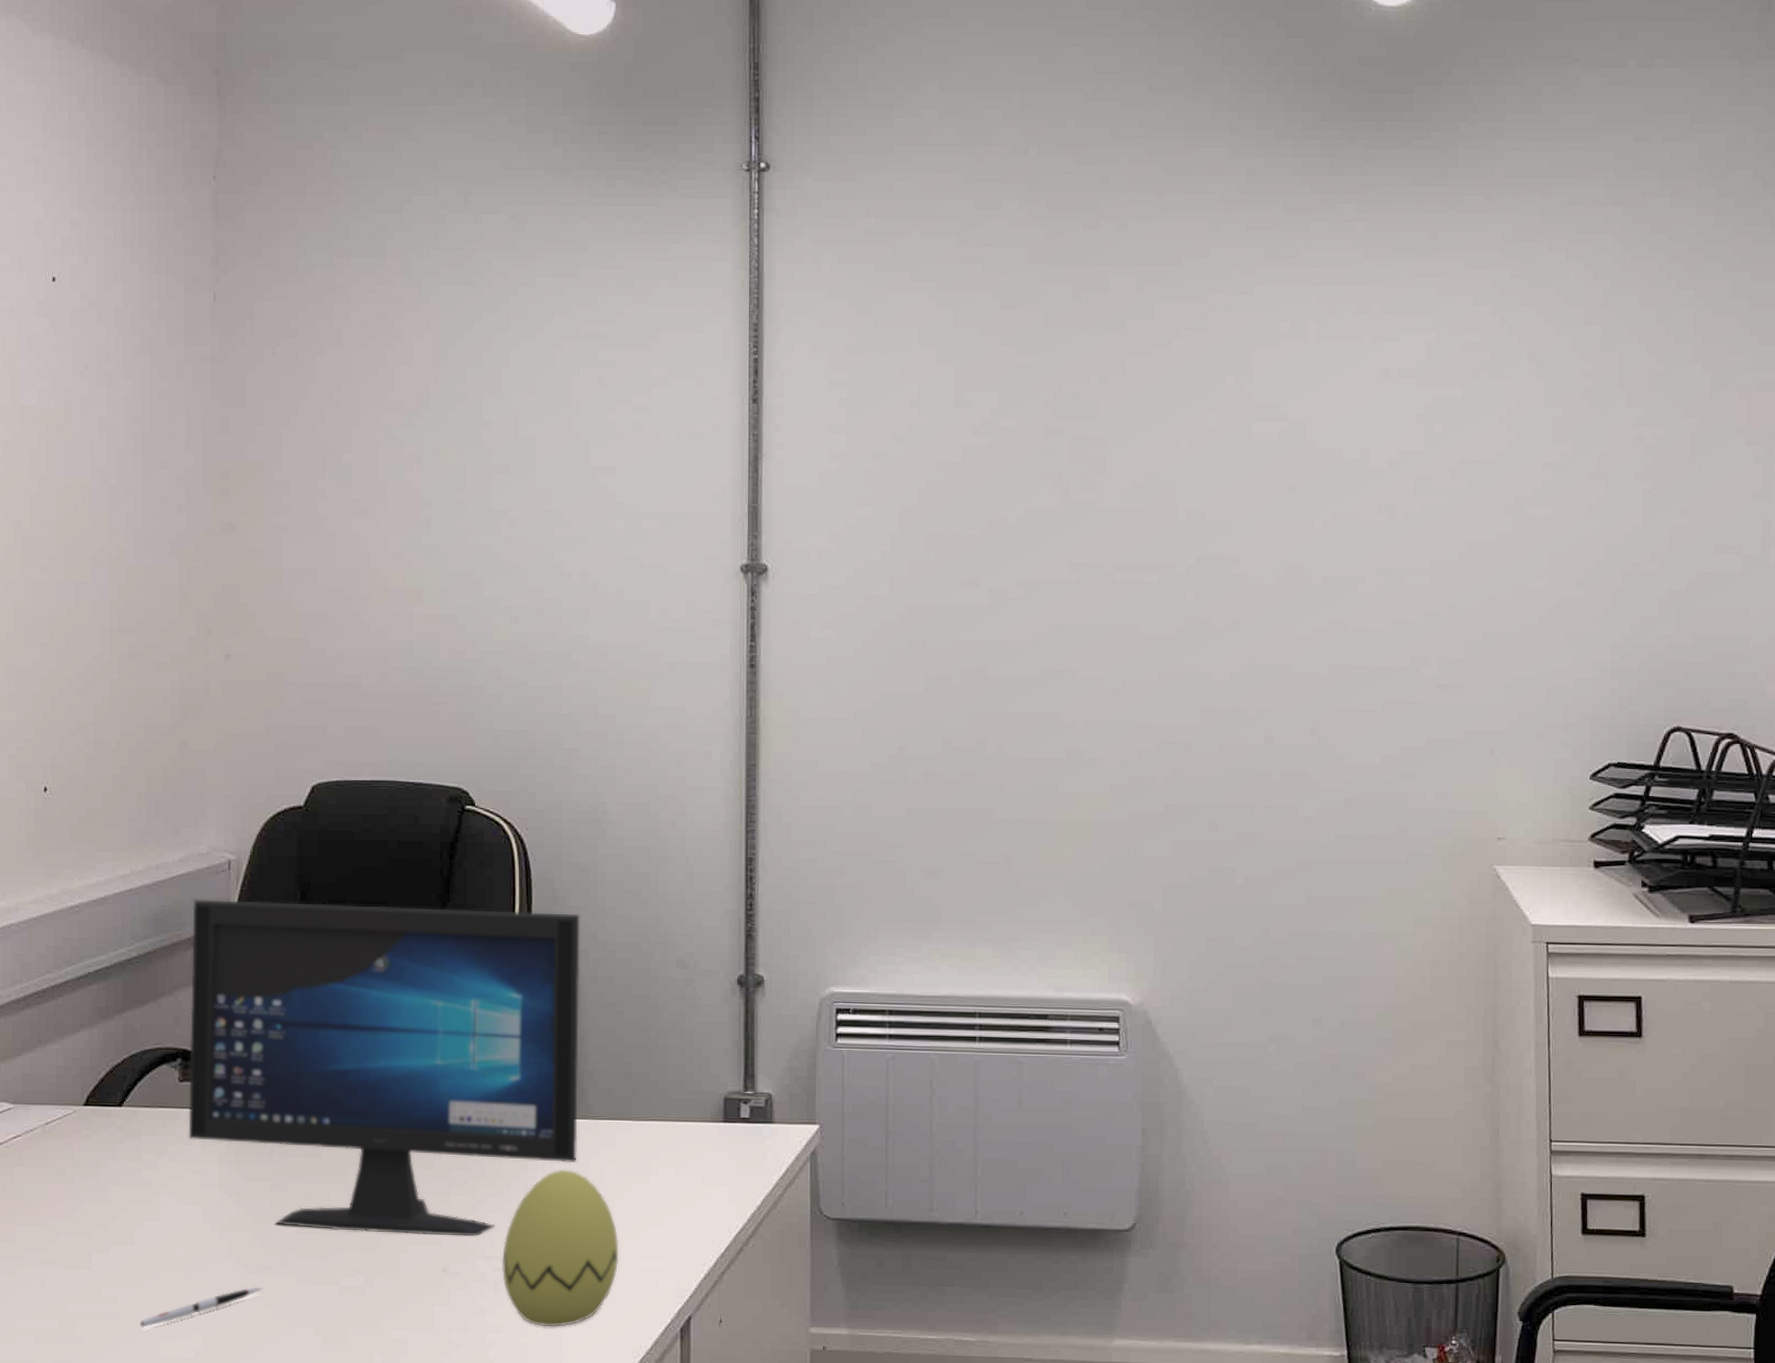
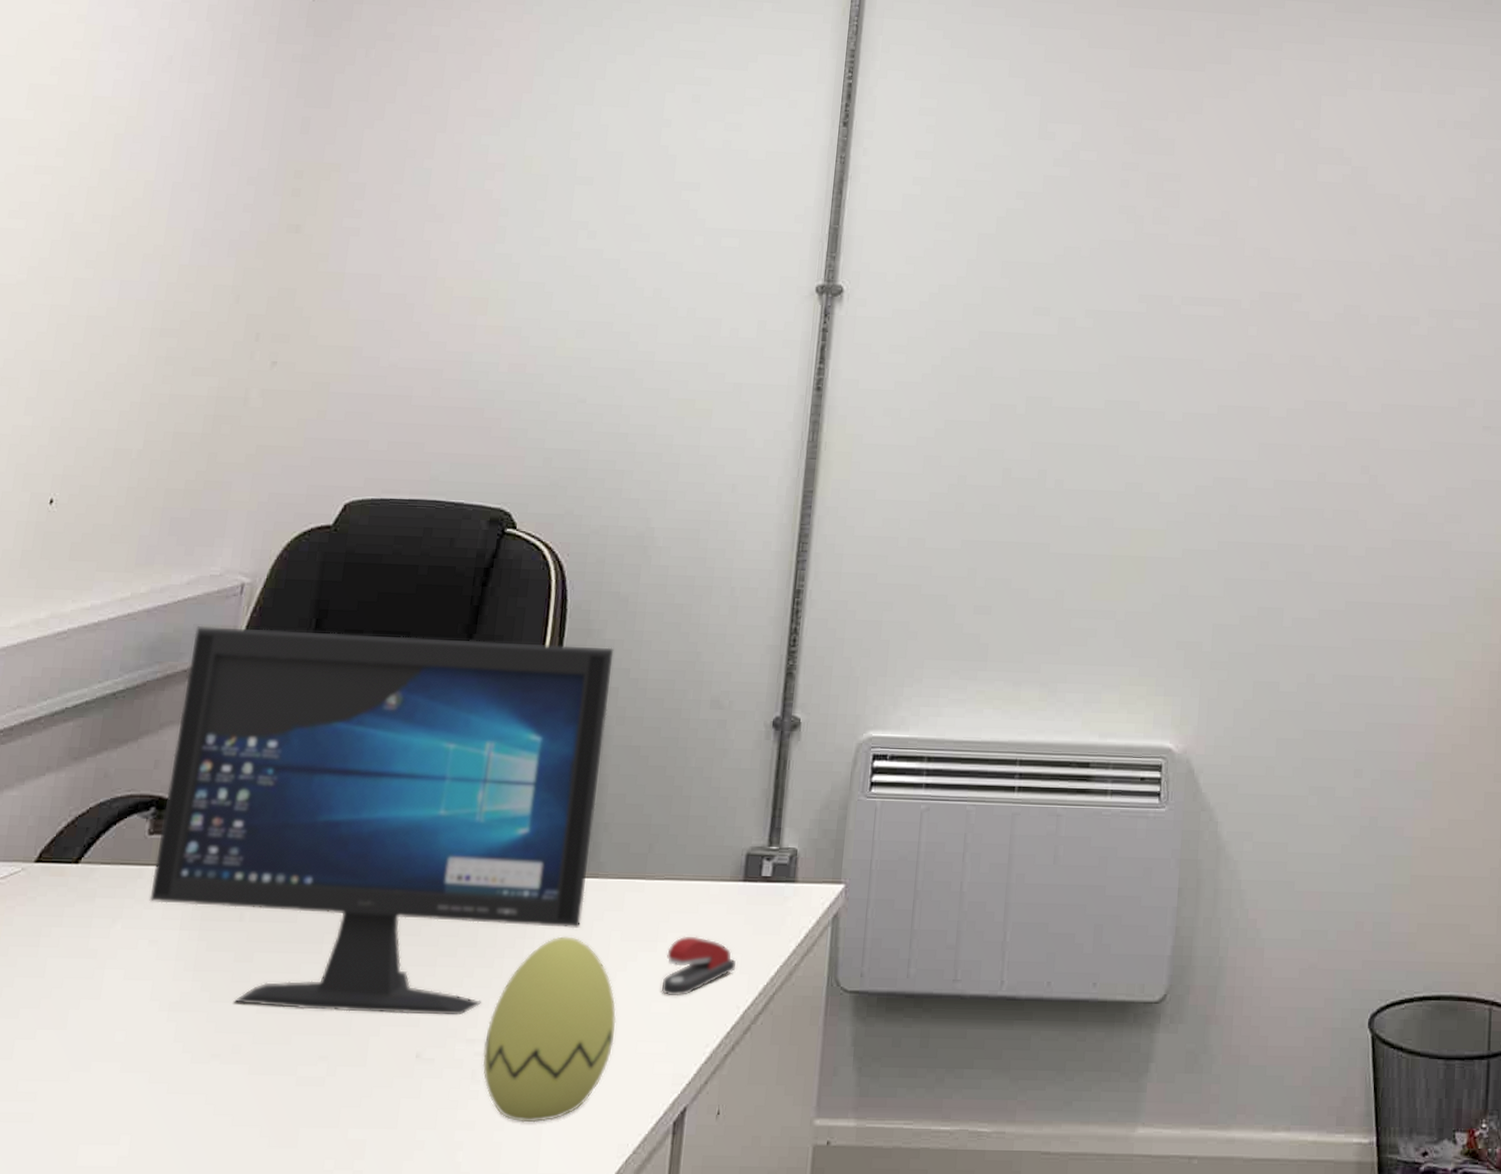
pen: present [139,1287,262,1329] -> none [57,1078,208,1131]
stapler: none [658,1169,723,1222] -> present [662,936,736,997]

